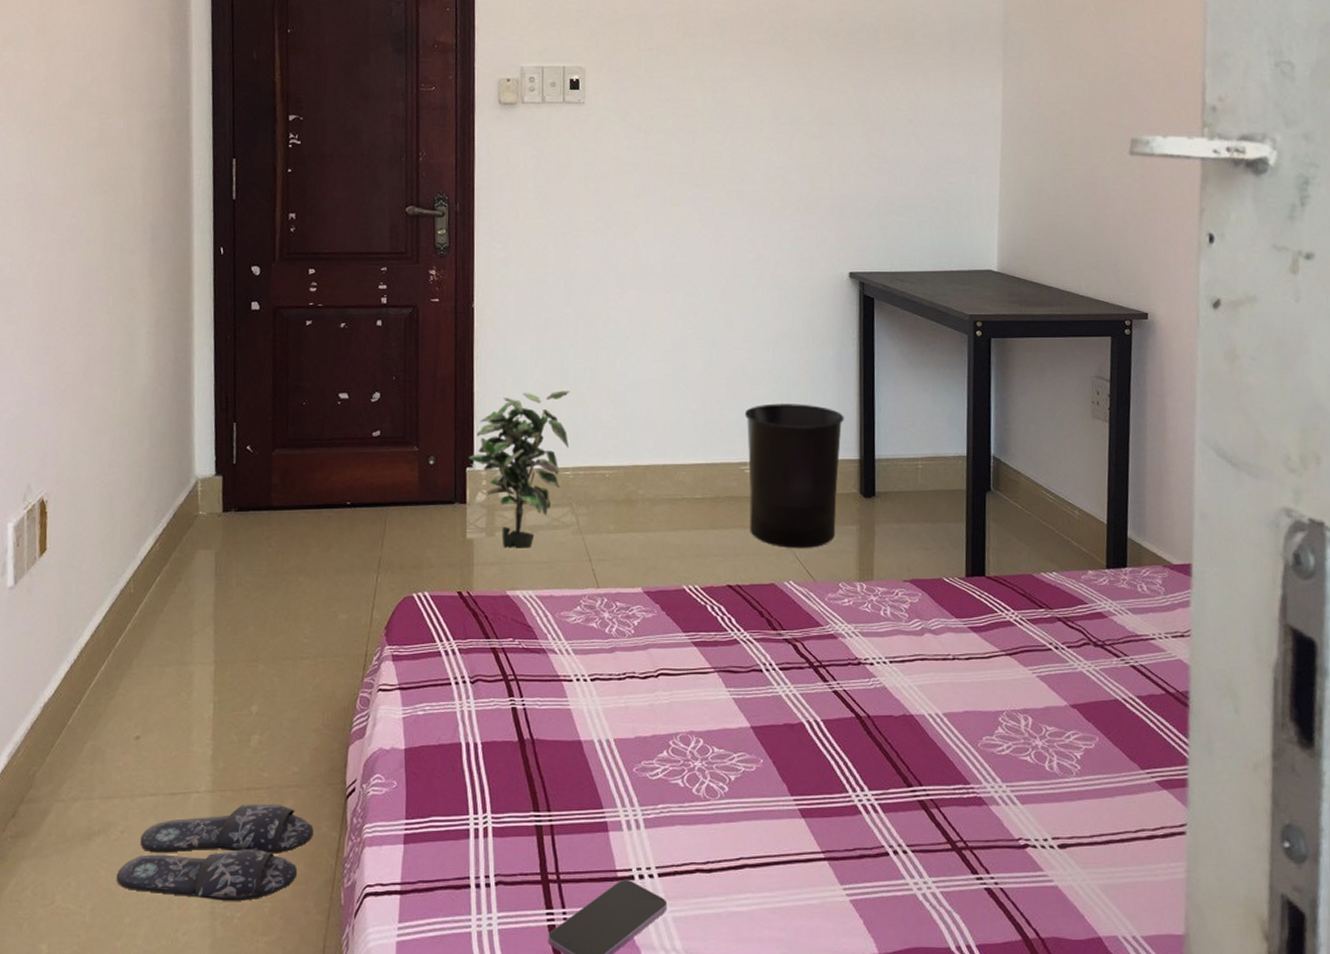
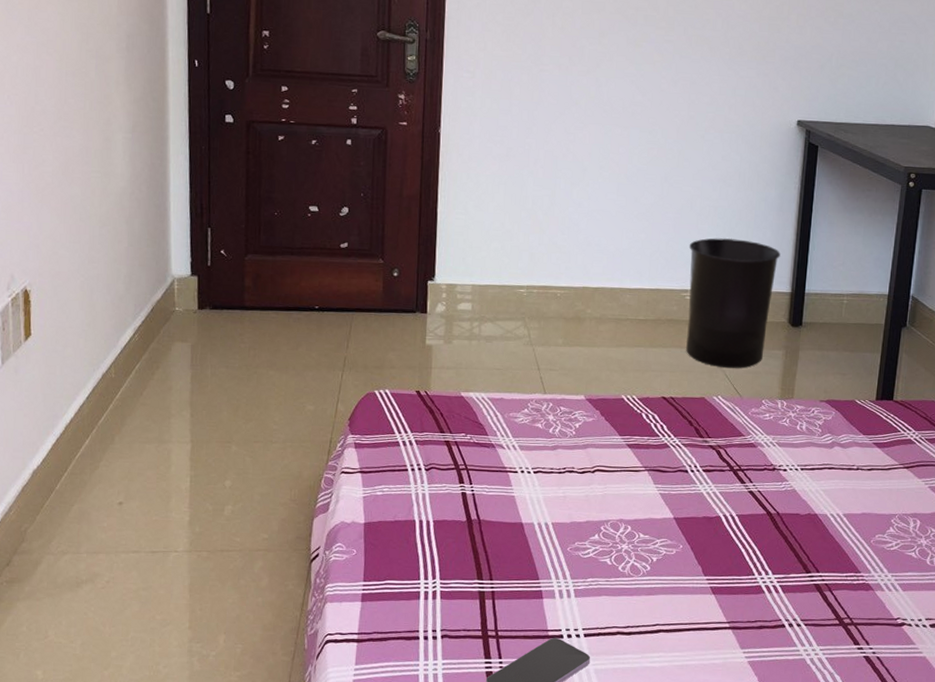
slippers: present [116,803,314,901] -> none [103,563,281,642]
potted plant: present [469,391,570,549] -> none [431,215,528,356]

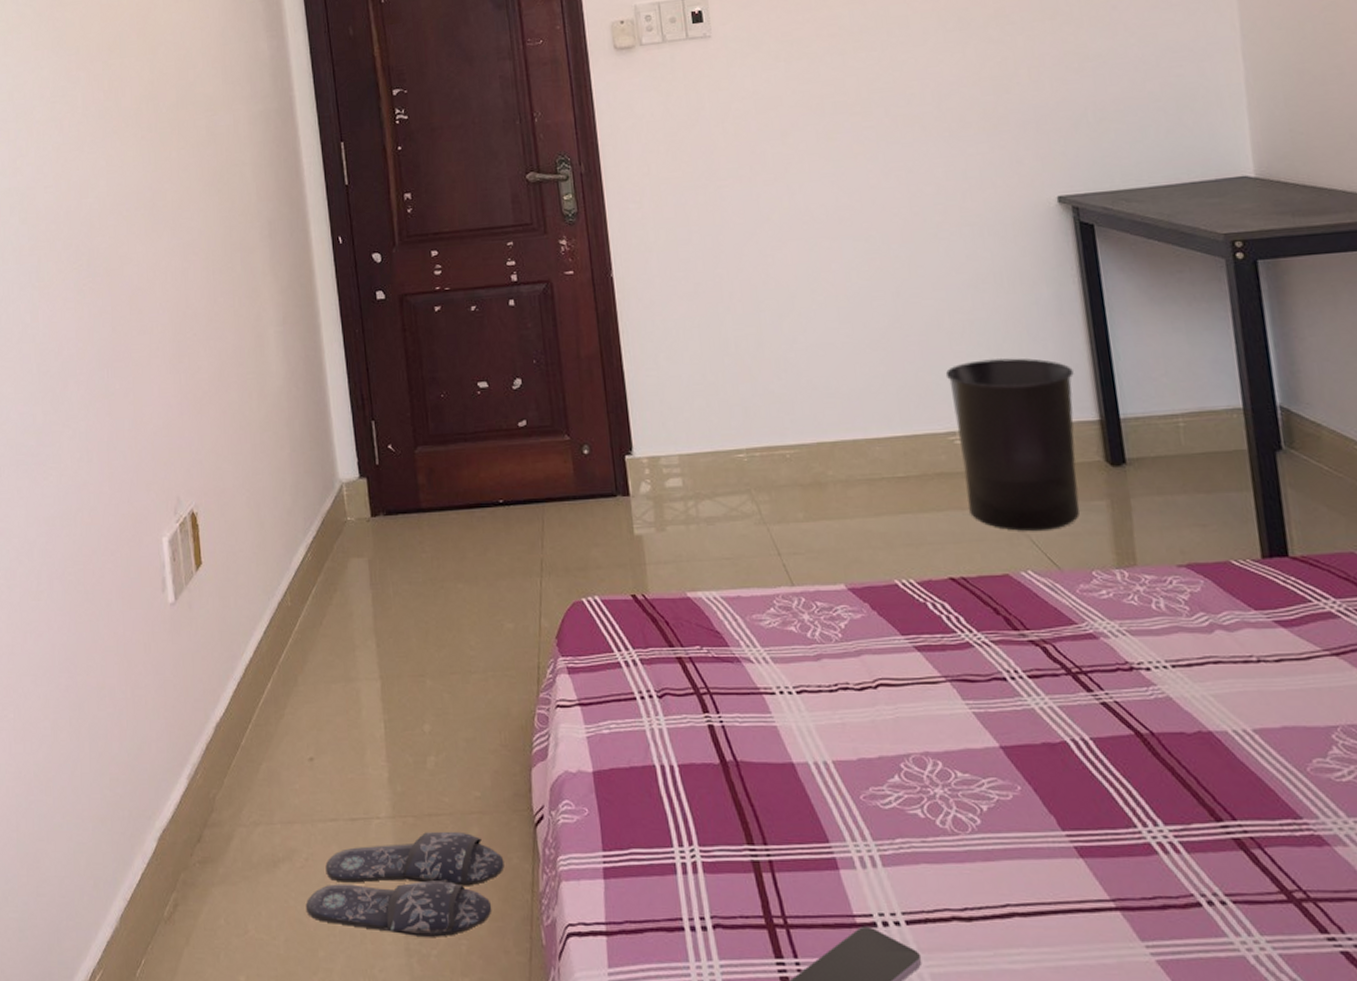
slippers: none [103,563,281,642] -> present [305,831,504,937]

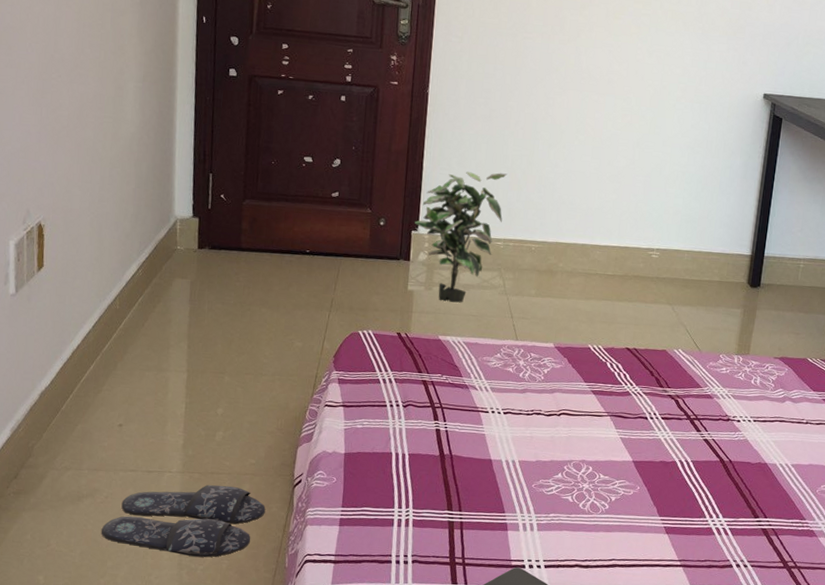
potted plant: none [627,362,739,544] -> present [415,172,508,303]
waste bin: present [945,358,1080,531] -> none [650,201,743,324]

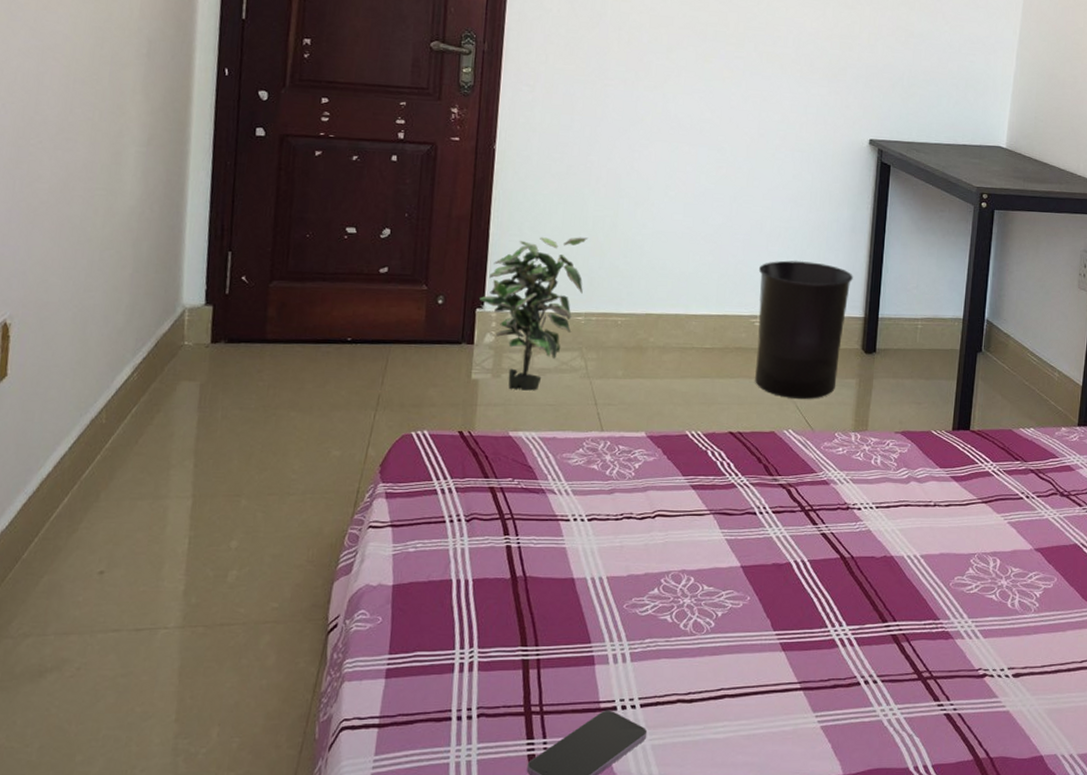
slippers: present [101,485,266,558] -> none [69,639,291,737]
waste bin: none [650,201,743,324] -> present [755,260,853,399]

